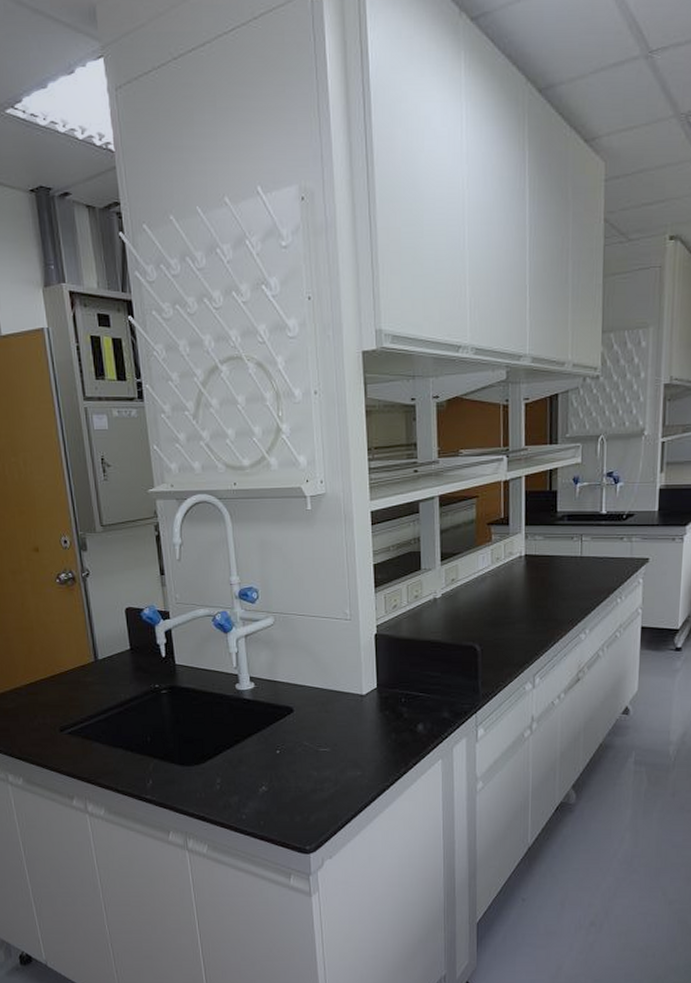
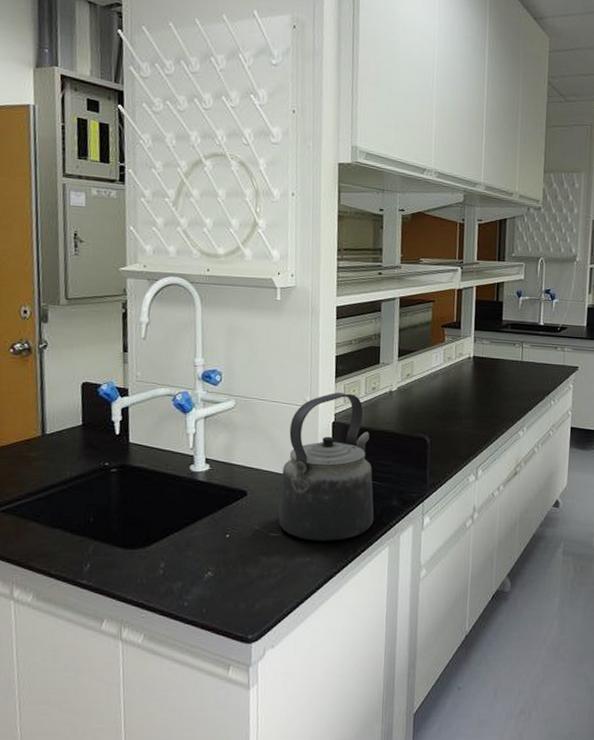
kettle: none [326,603,425,755] -> present [278,393,374,541]

